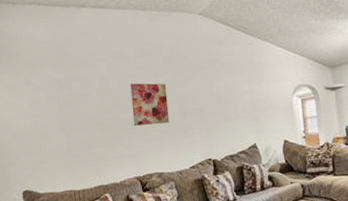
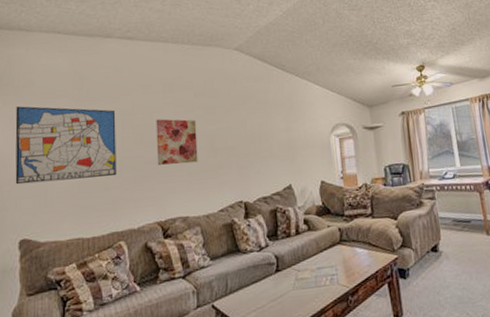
wall art: none [9,73,99,144] -> present [15,106,117,185]

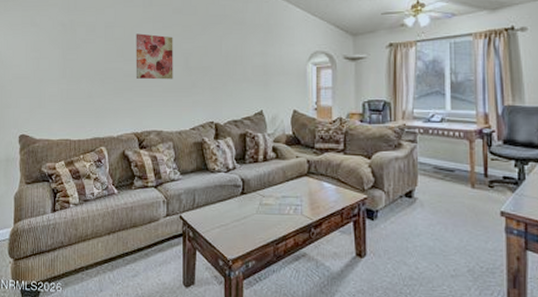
wall art: present [15,106,117,185] -> none [15,13,100,86]

